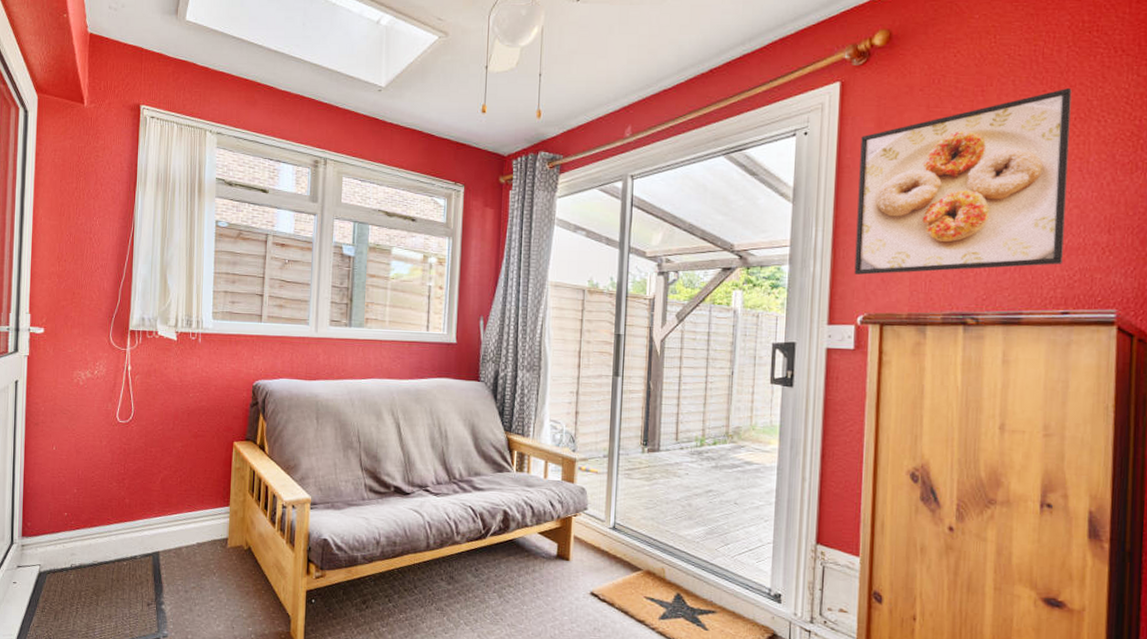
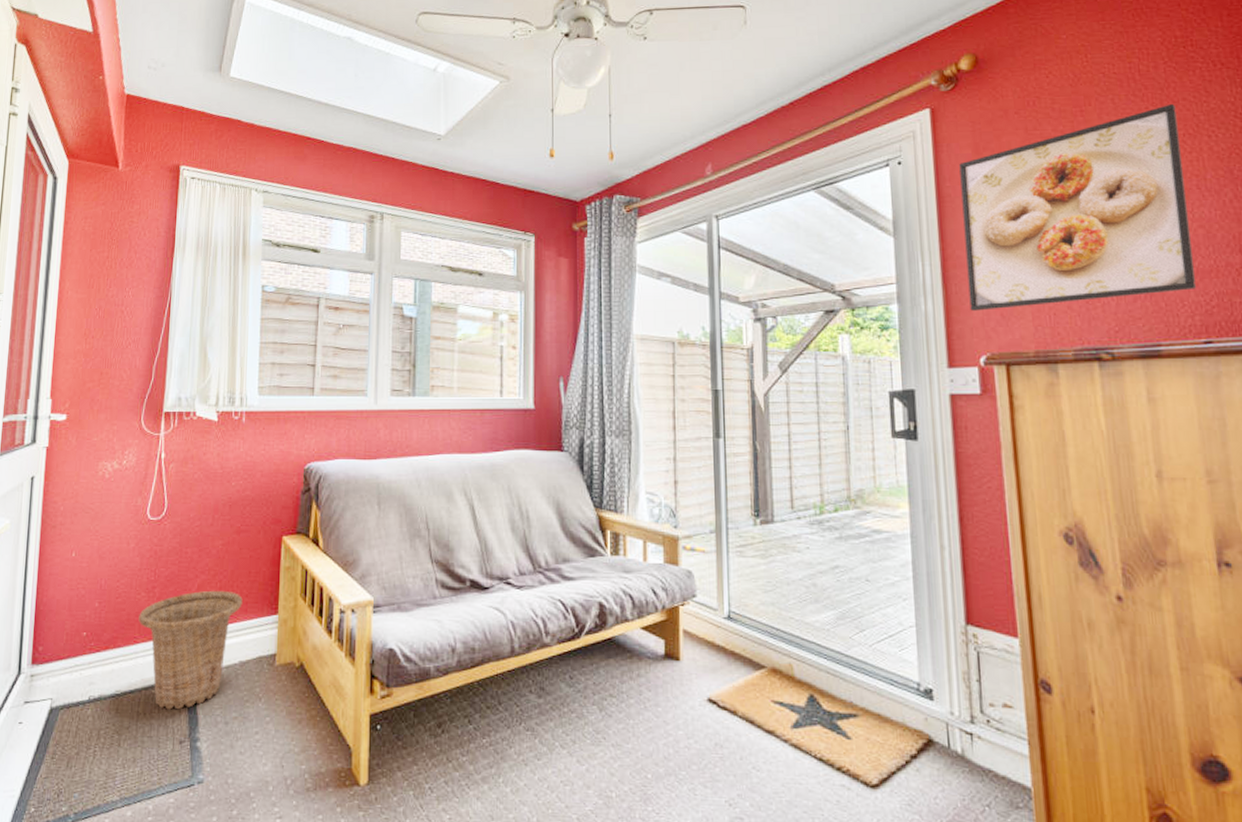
basket: none [111,483,200,578] -> present [139,590,243,710]

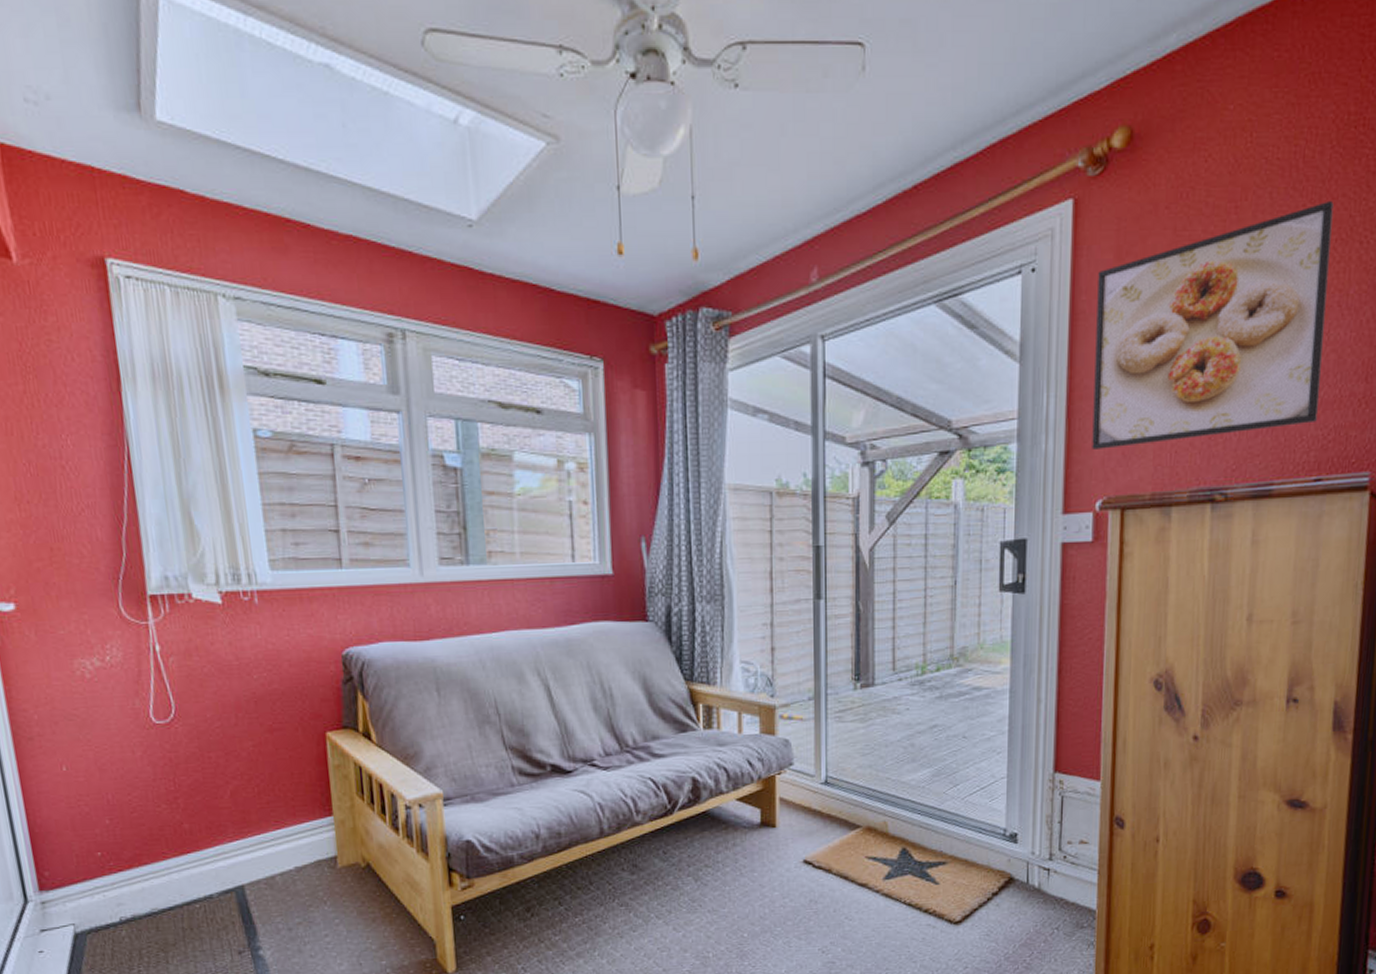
basket: present [139,590,243,710] -> none [163,795,289,922]

